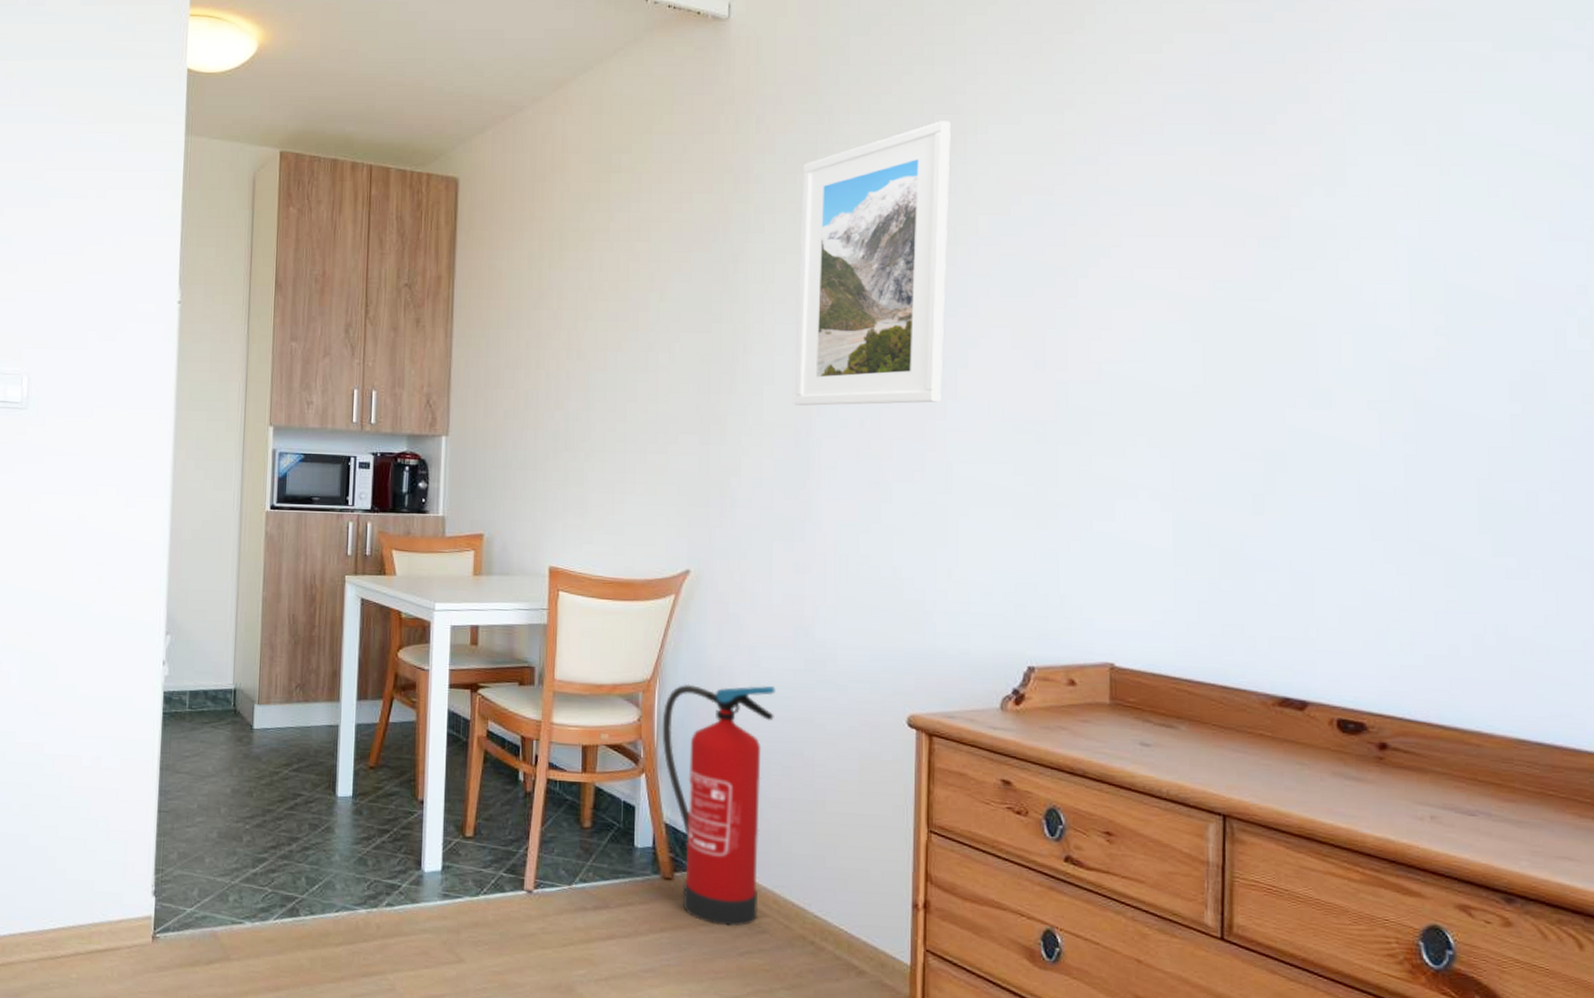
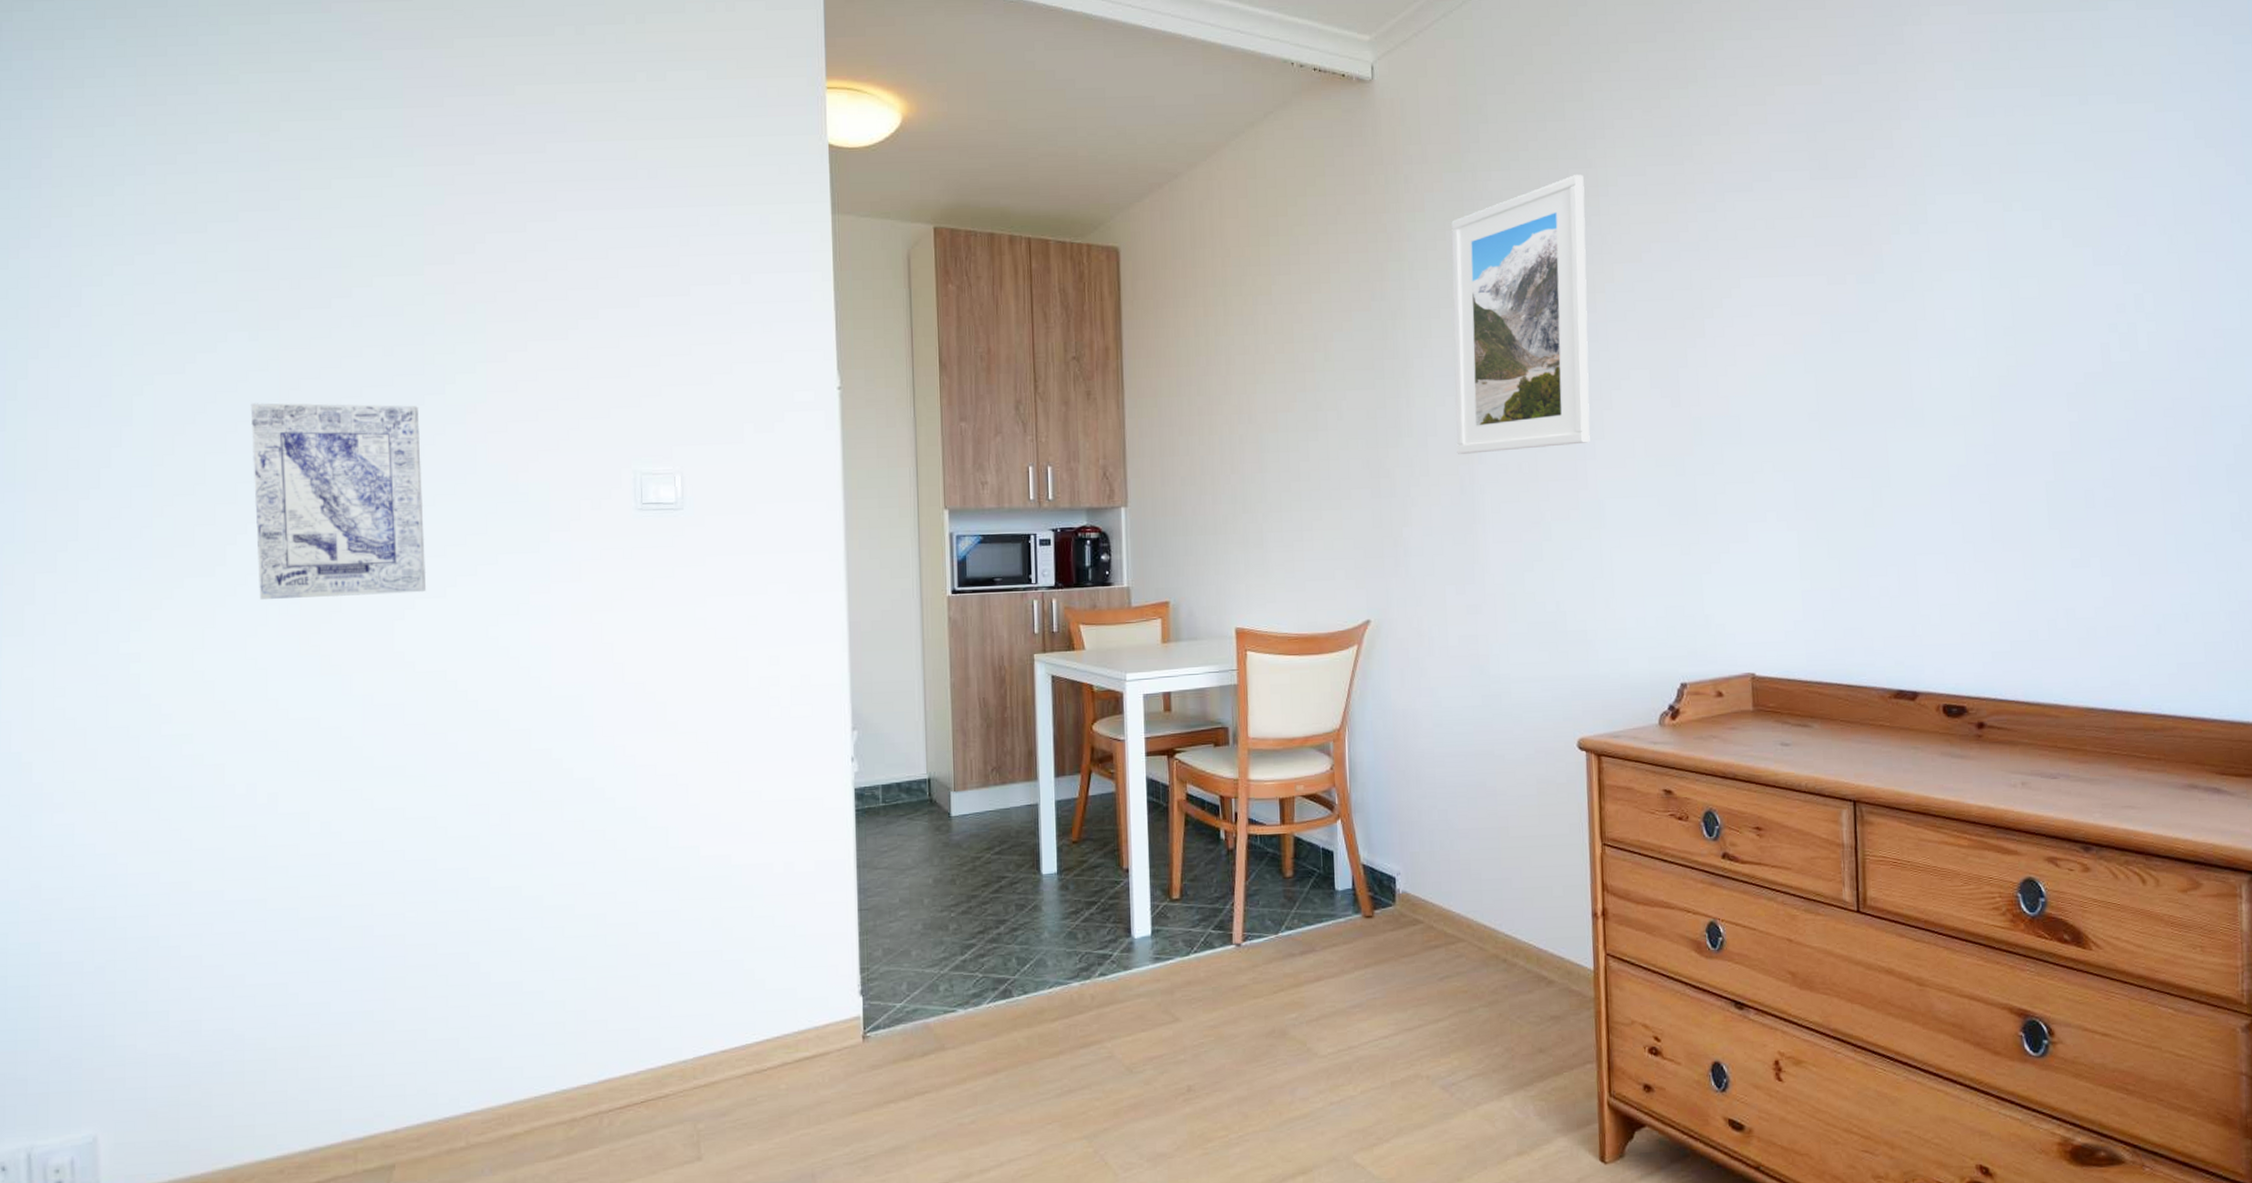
fire extinguisher: present [662,684,776,927] -> none [1353,724,1457,955]

